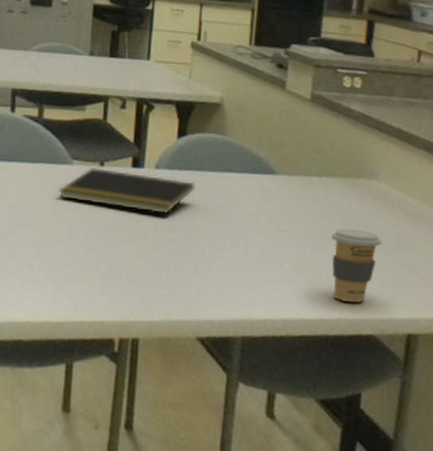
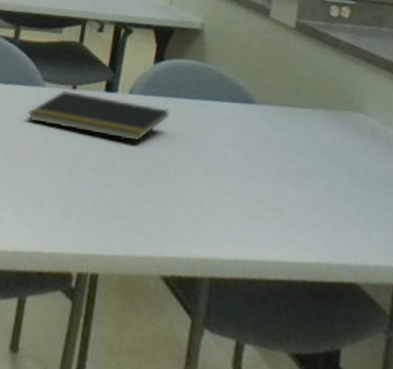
coffee cup: present [331,228,382,303] -> none [312,163,368,246]

